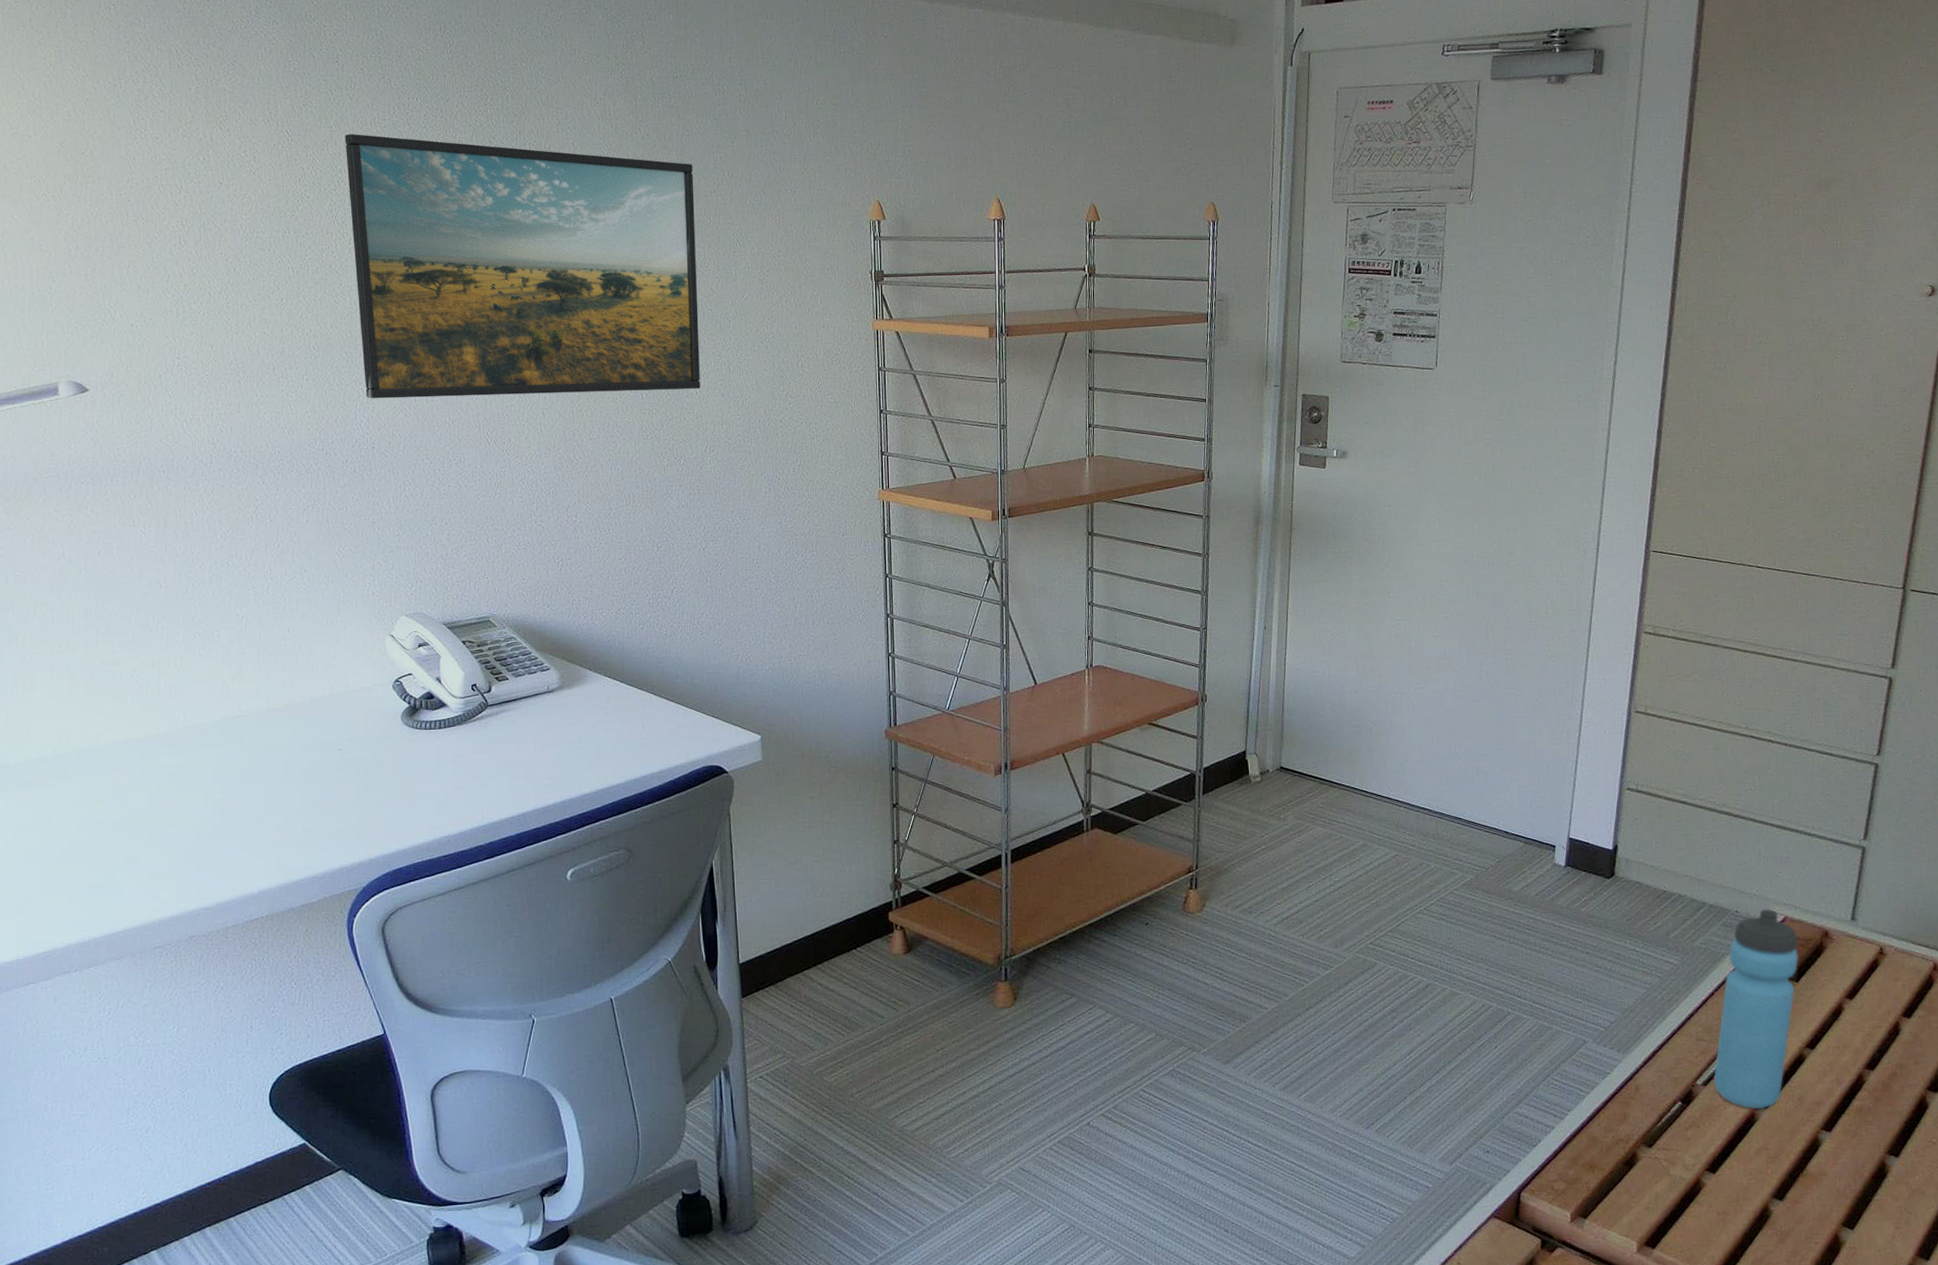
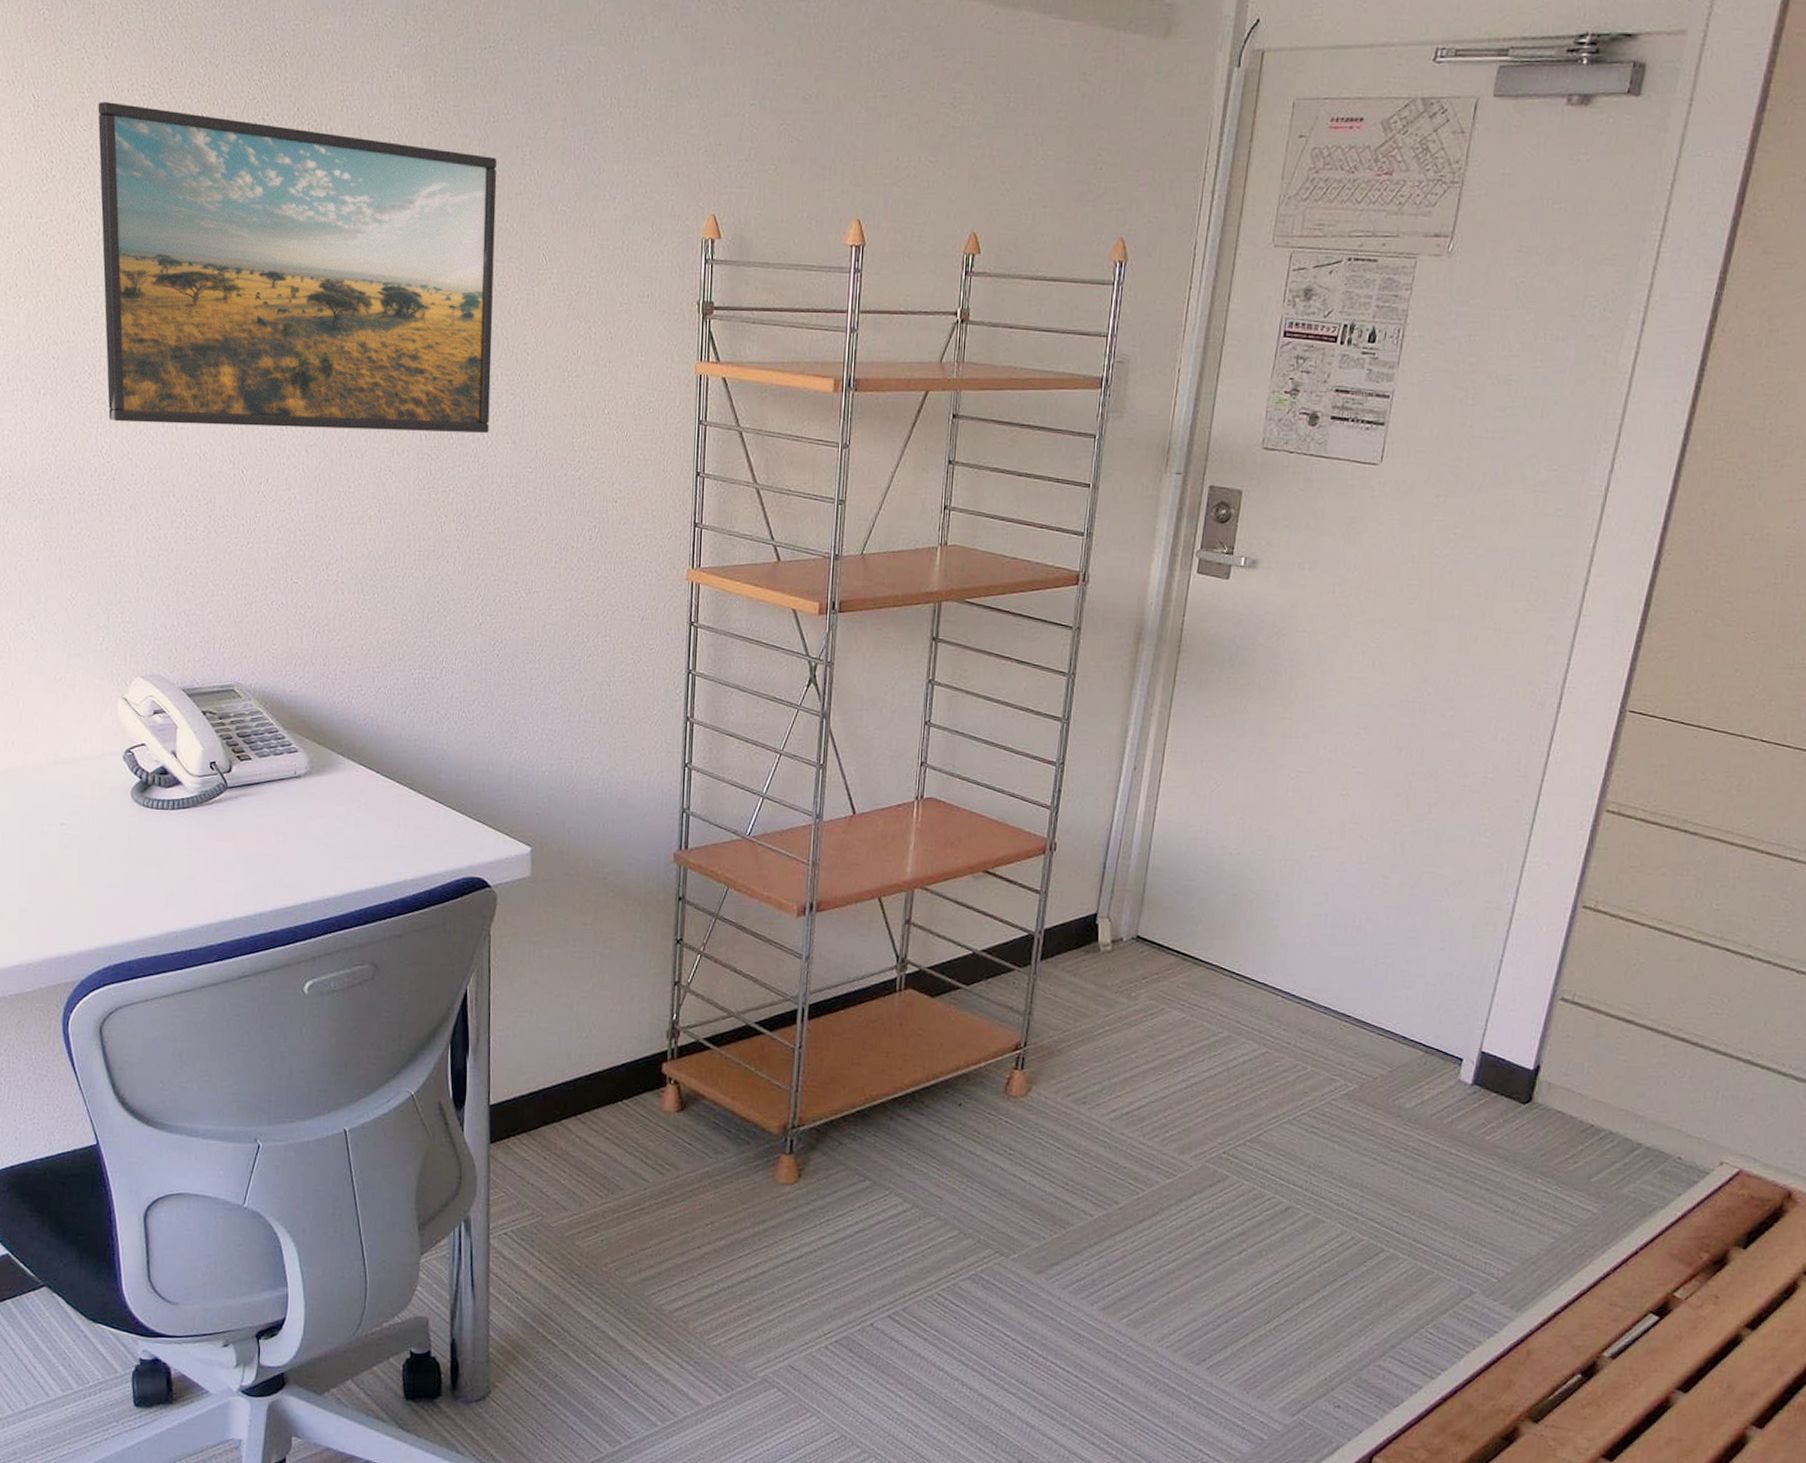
water bottle: present [1713,909,1799,1109] -> none [1624,1158,1753,1393]

